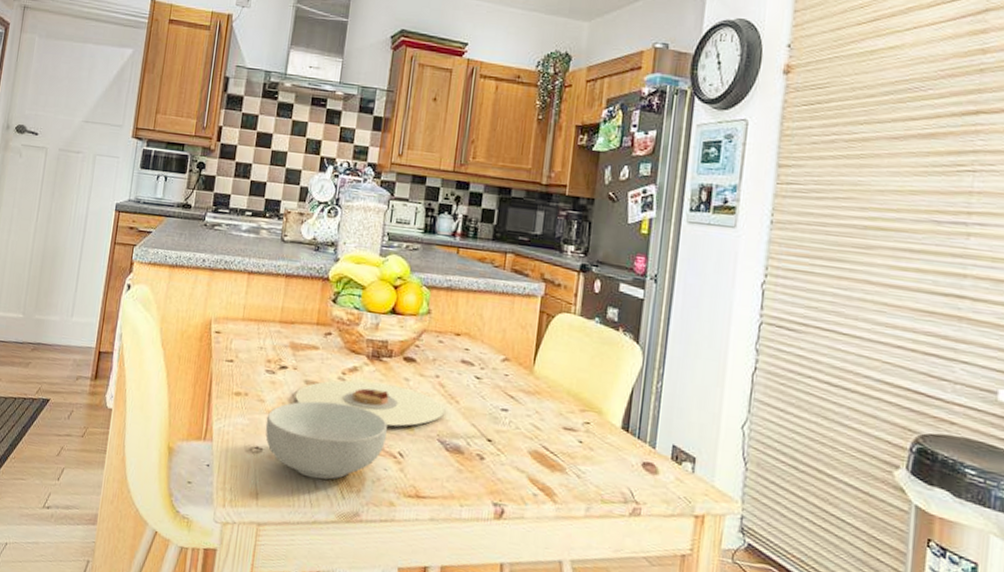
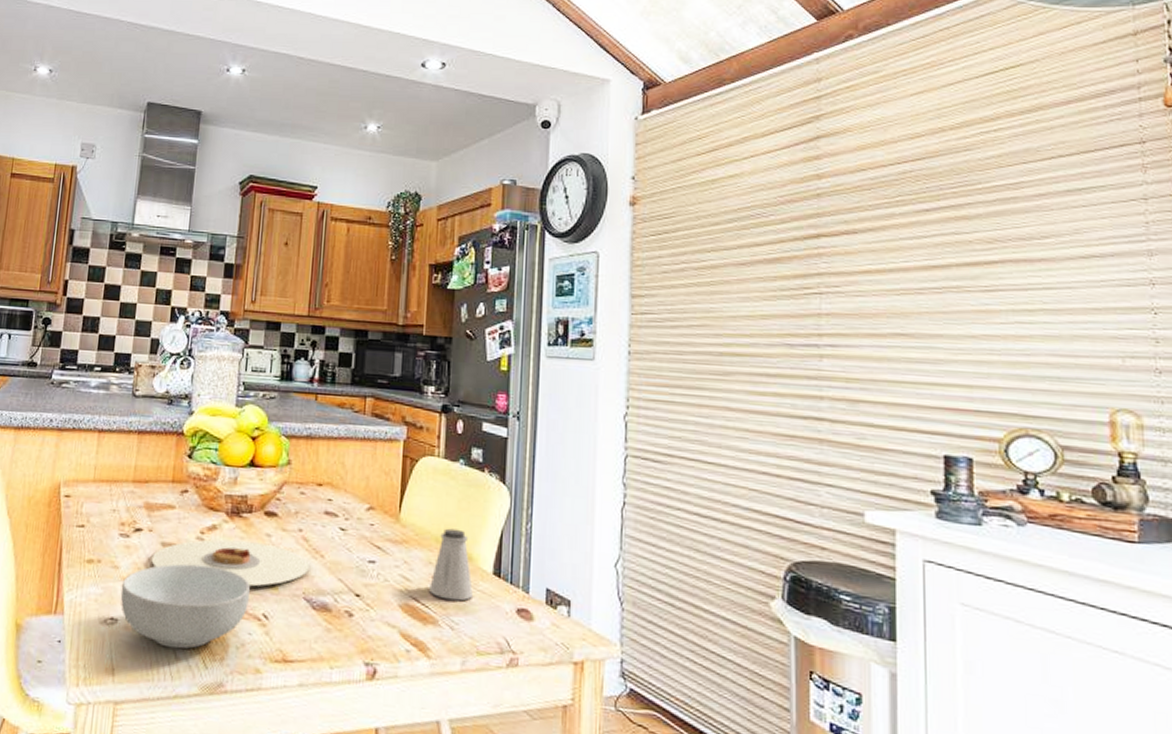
saltshaker: none [558,382,601,452] -> present [429,528,473,601]

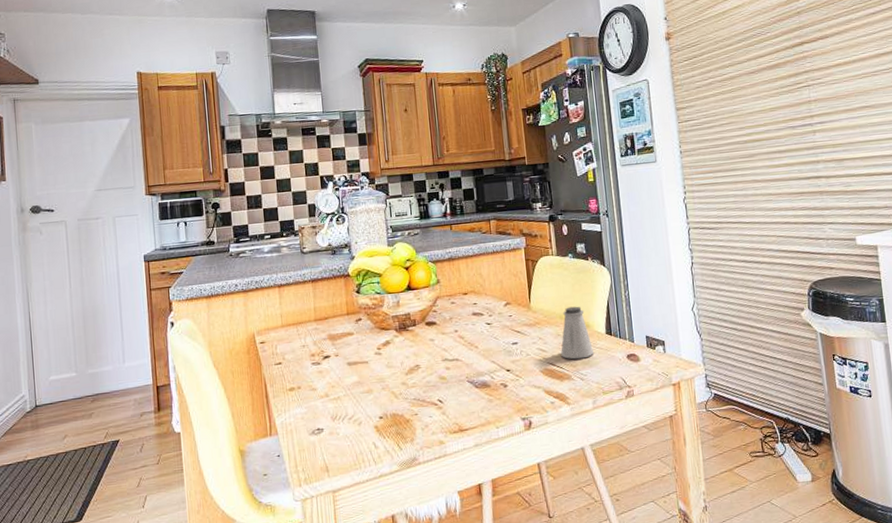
cereal bowl: present [120,563,250,649] -> none [321,372,426,441]
plate: present [151,539,311,587] -> none [341,346,469,383]

